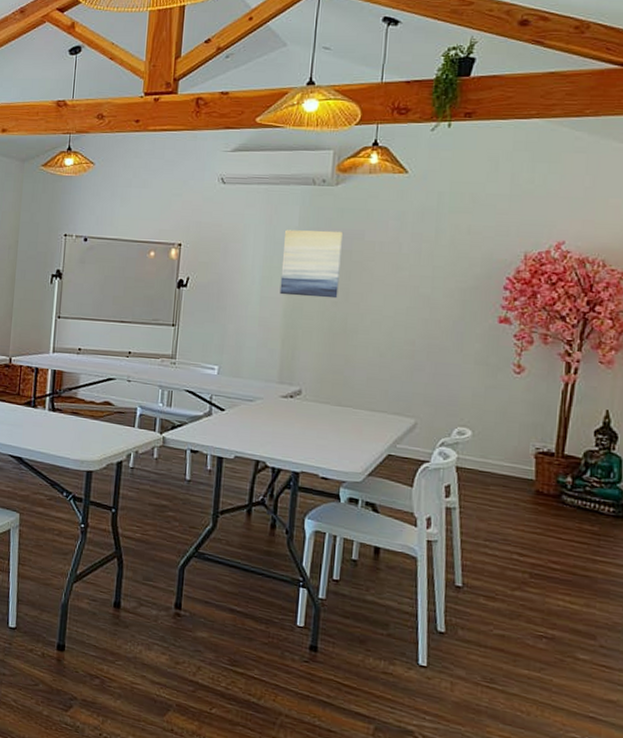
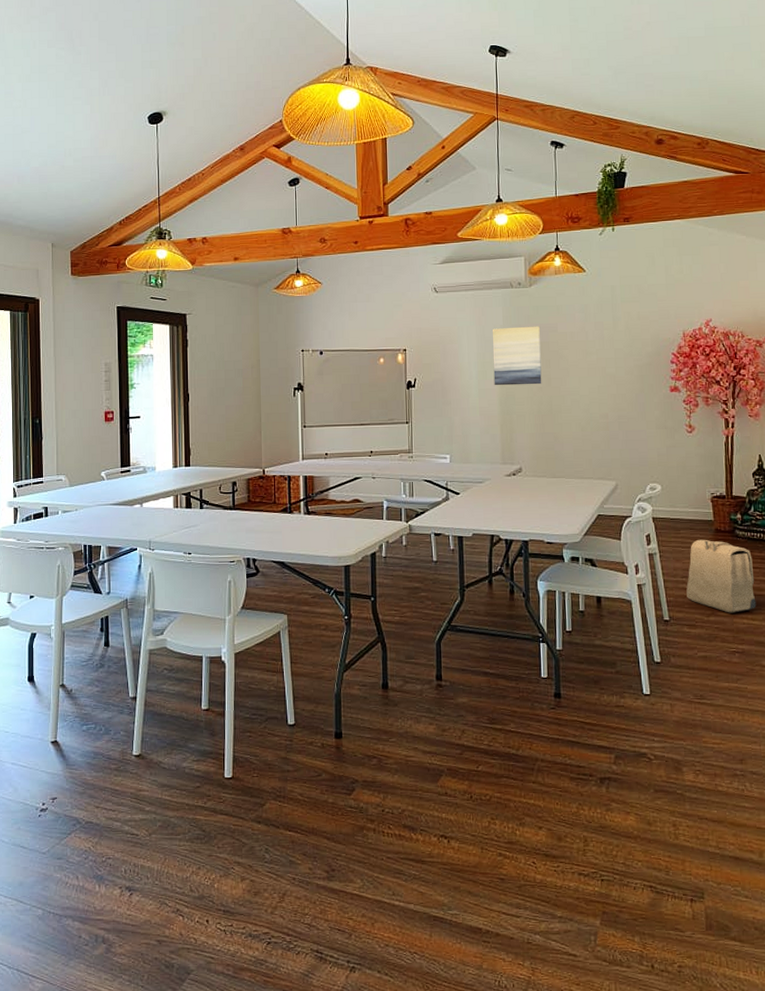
backpack: none [488,499,580,592] -> present [686,539,757,613]

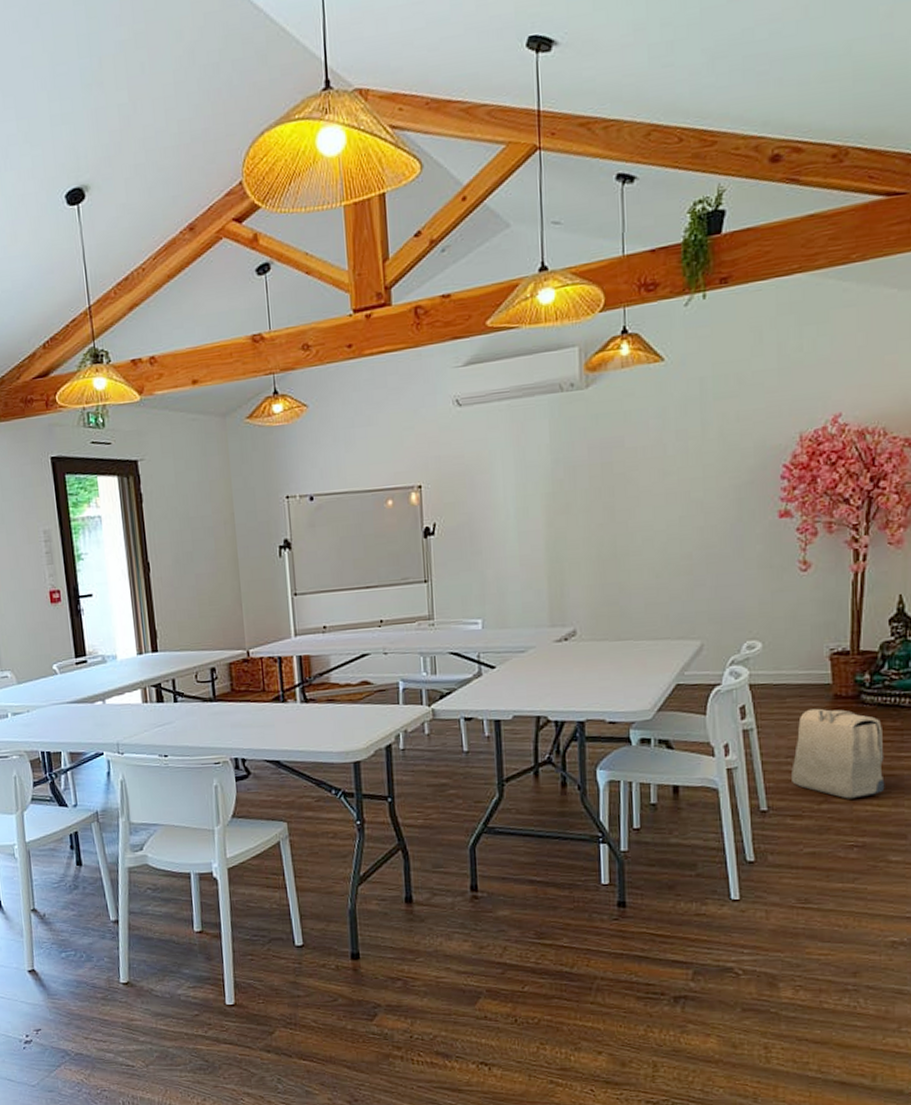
wall art: present [492,326,542,386] -> none [535,441,603,526]

